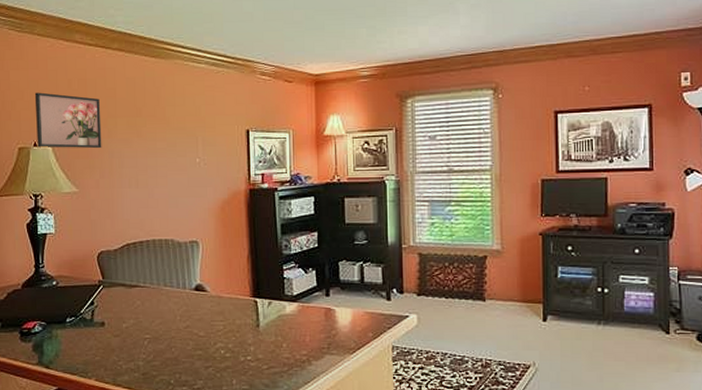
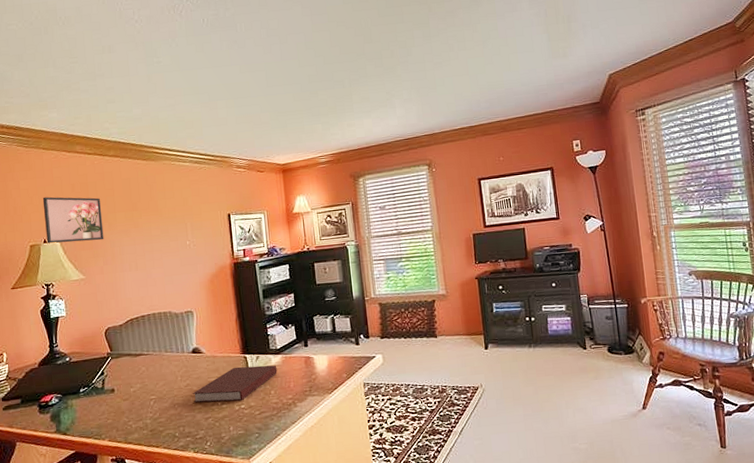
notebook: none [193,311,292,352] -> present [193,365,277,403]

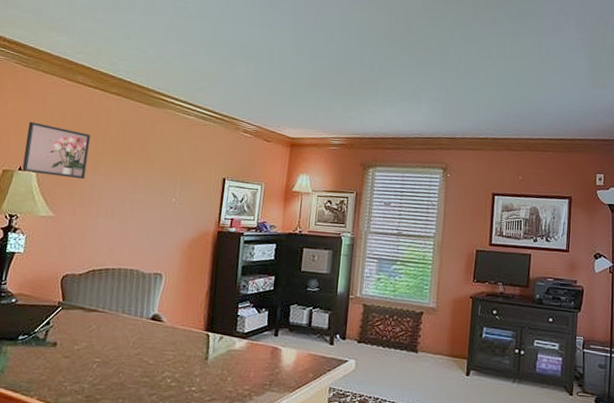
notebook: present [193,365,277,403] -> none [140,344,240,383]

